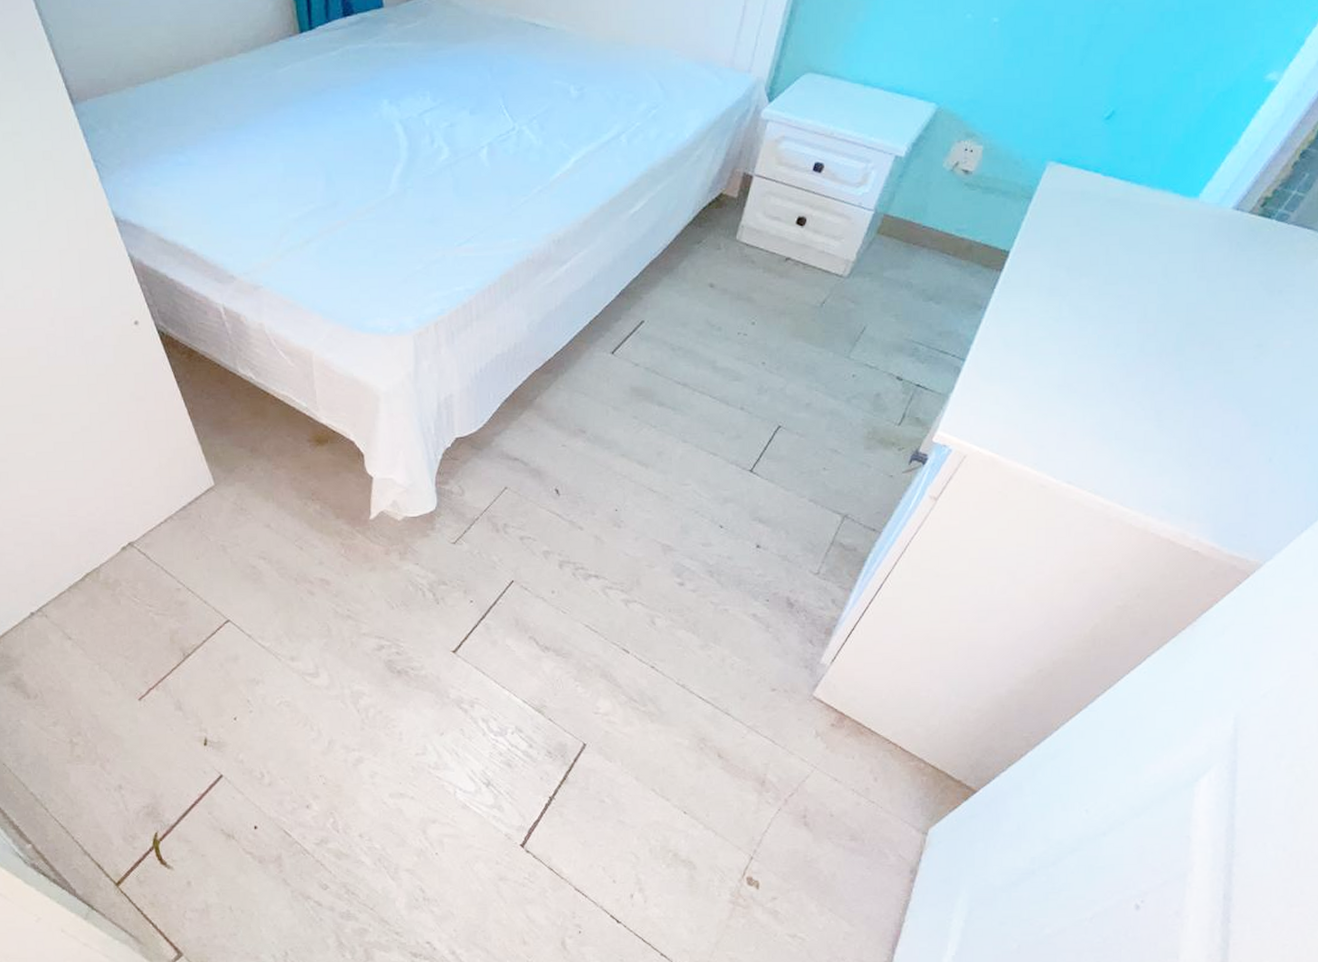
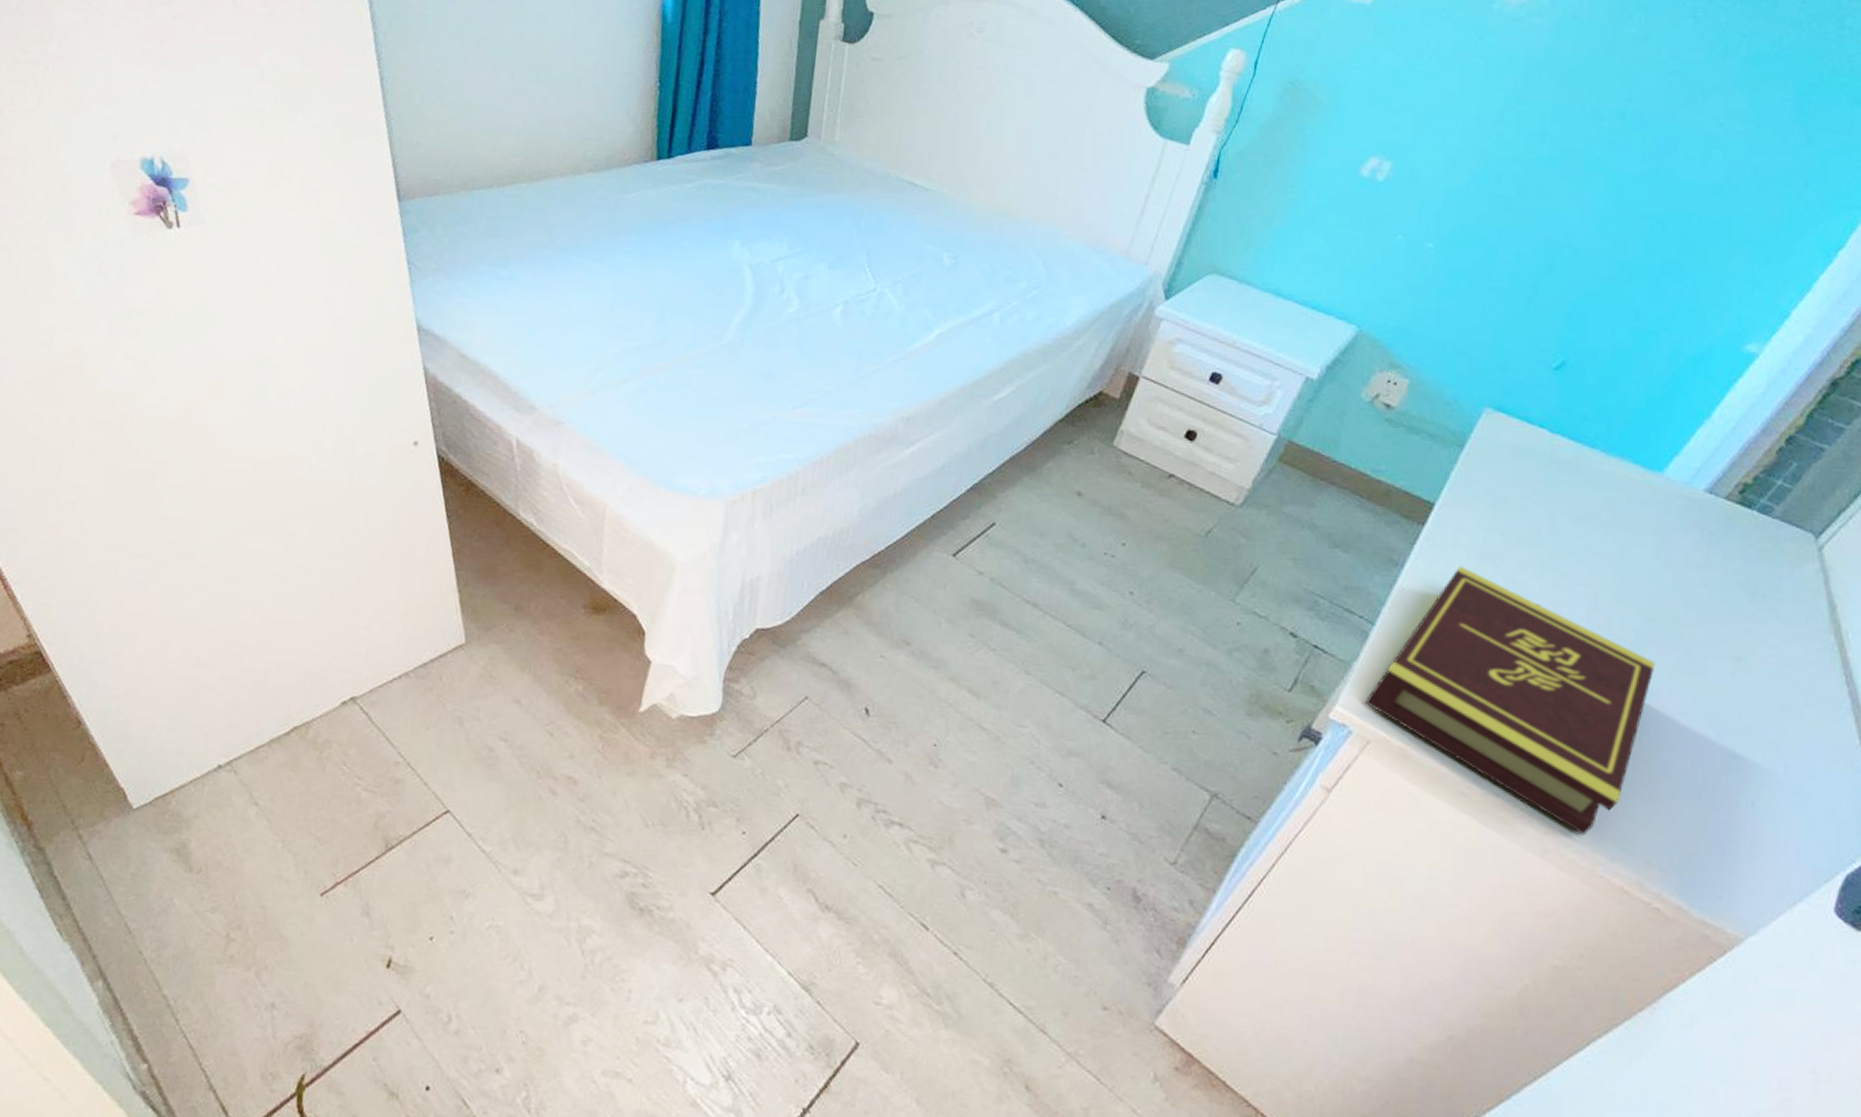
book: none [960,301,1193,504] -> present [1364,566,1656,835]

